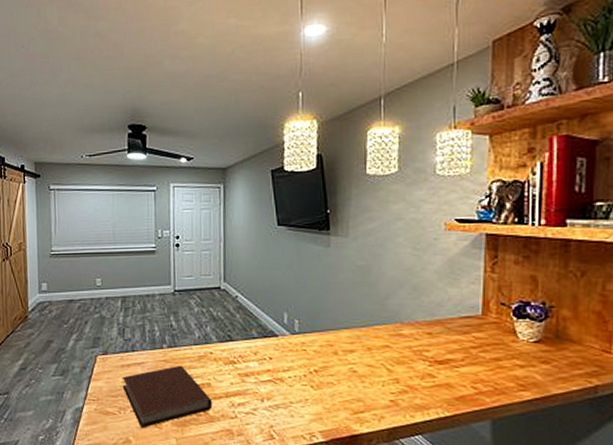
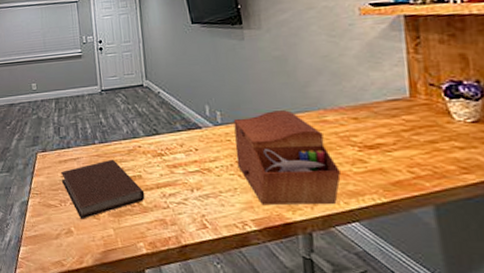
sewing box: none [310,322,409,418] -> present [233,110,341,206]

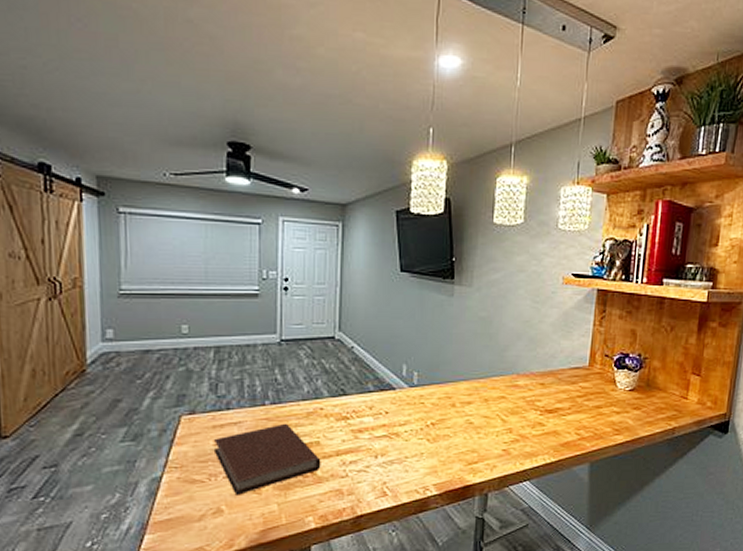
sewing box: present [233,110,341,206] -> none [427,373,521,469]

